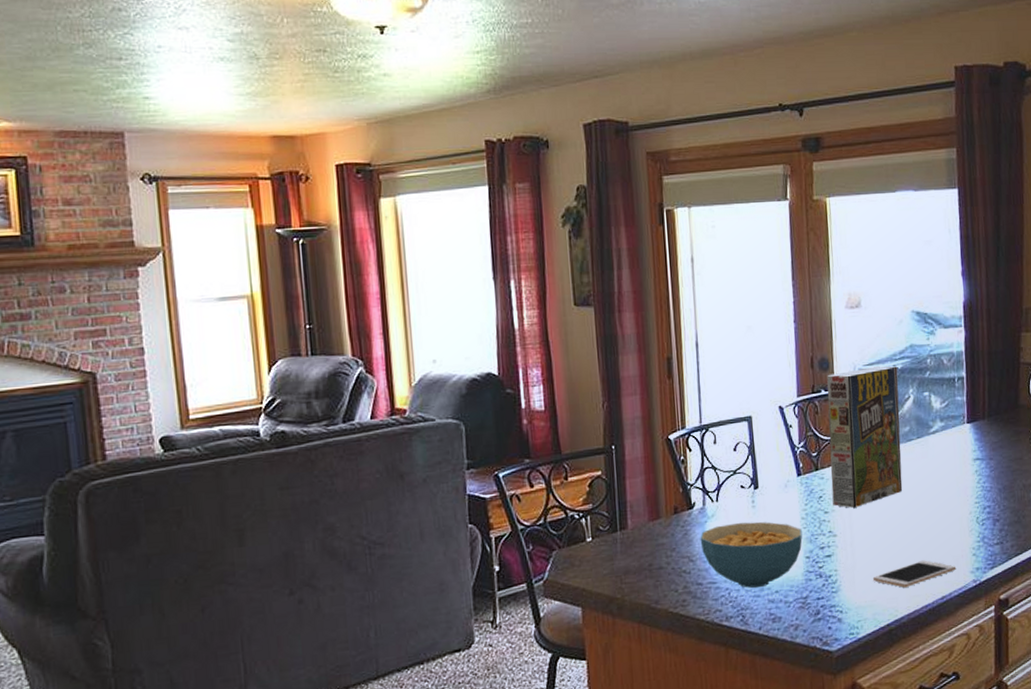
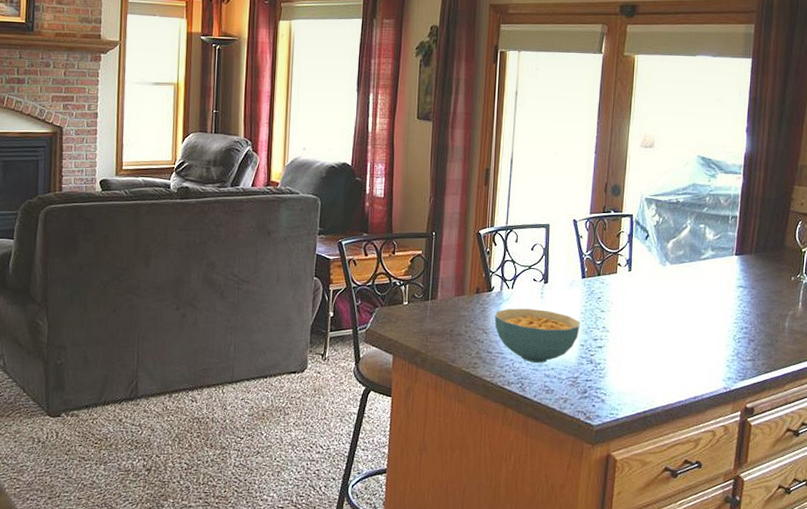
cereal box: present [827,366,903,508] -> none [609,197,679,311]
cell phone: present [872,560,957,588] -> none [635,363,711,384]

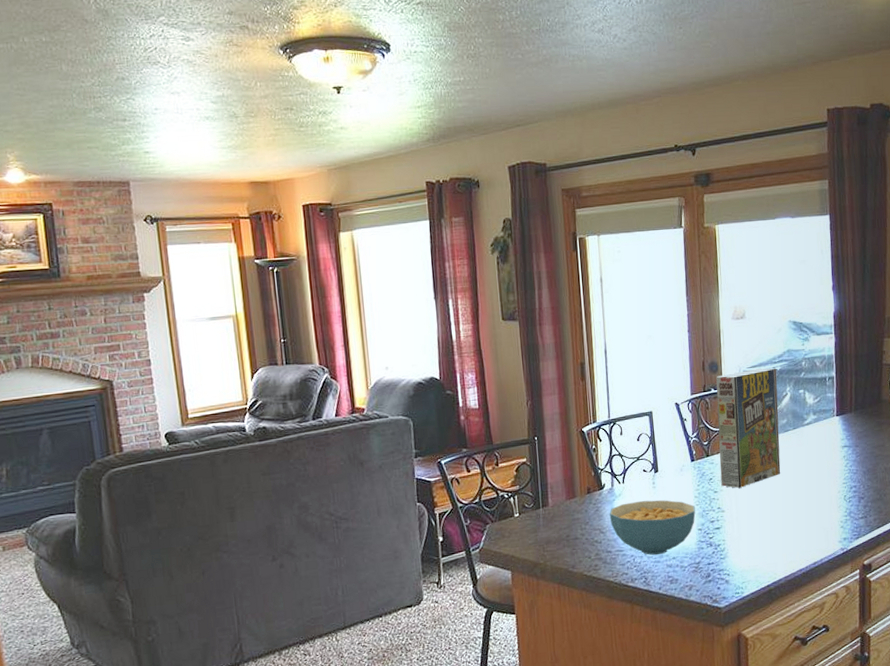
cereal box: none [609,197,679,311] -> present [716,368,781,488]

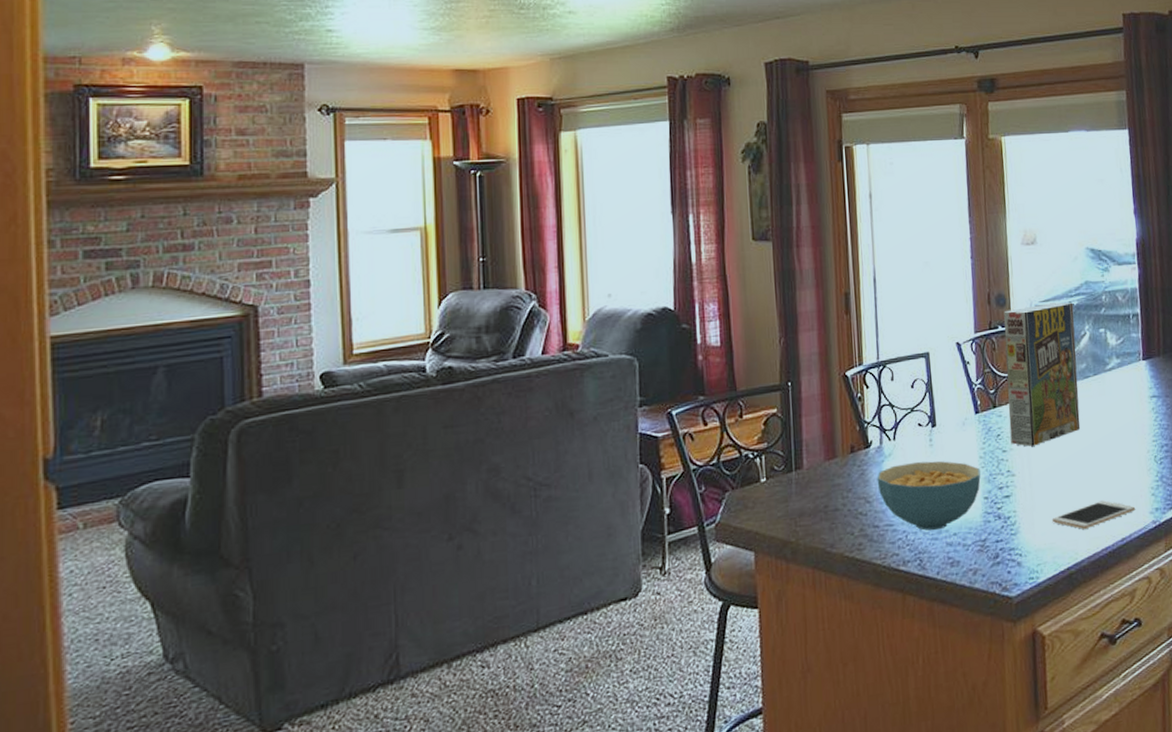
cell phone: none [755,531,827,555] -> present [1052,500,1136,529]

